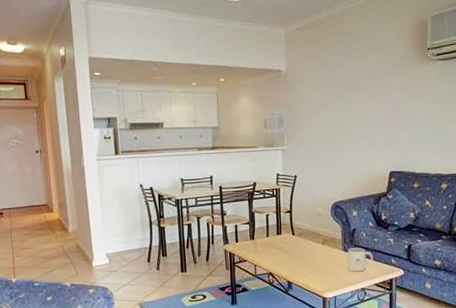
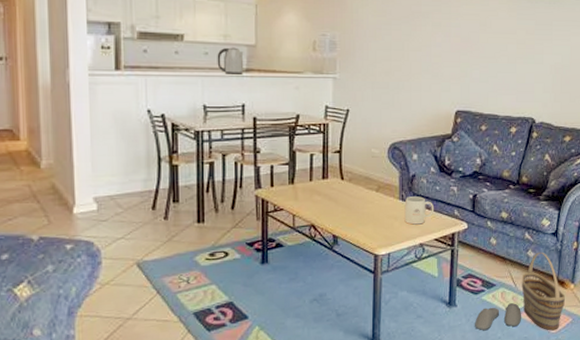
kettle: none [189,130,210,153] -> present [217,47,244,76]

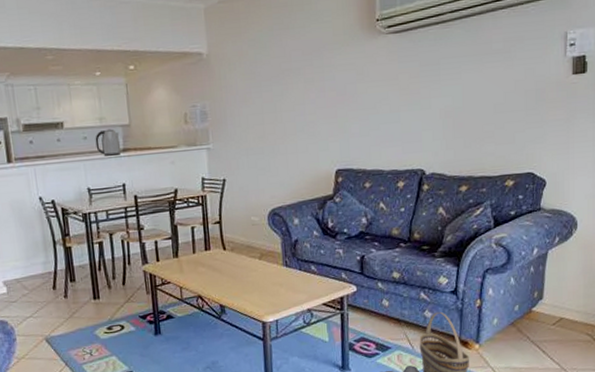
mug: present [404,196,435,225] -> none [289,261,321,291]

